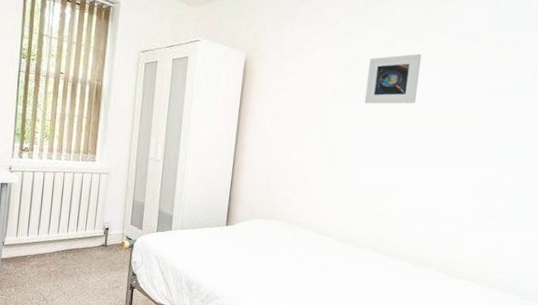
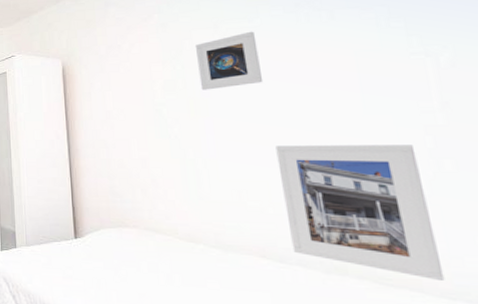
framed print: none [397,161,506,275] -> present [275,145,445,280]

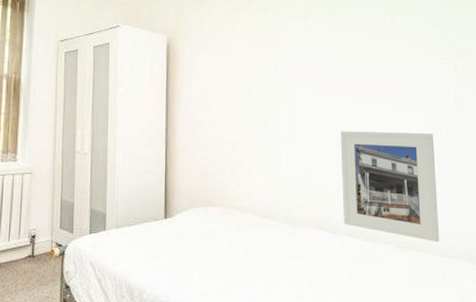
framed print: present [194,31,264,90] -> none [288,25,338,77]

